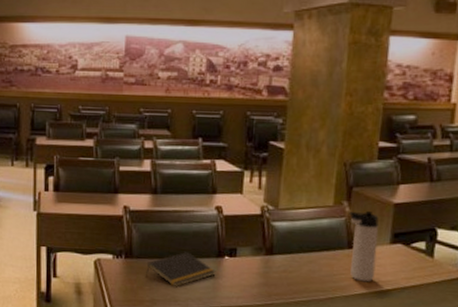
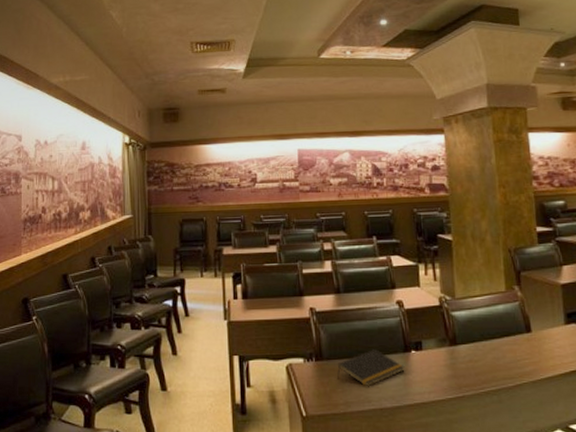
thermos bottle: present [349,210,379,282] -> none [521,293,557,366]

